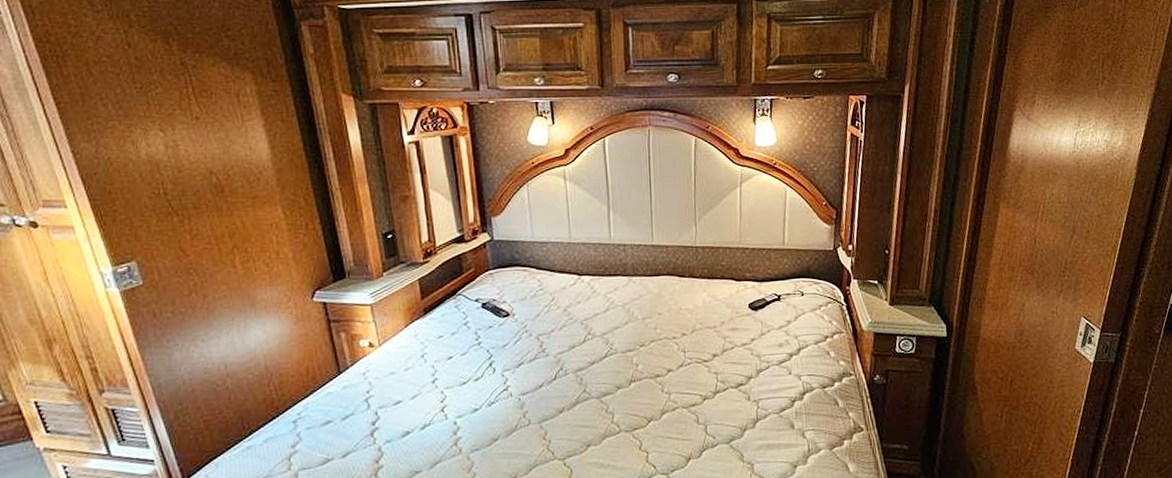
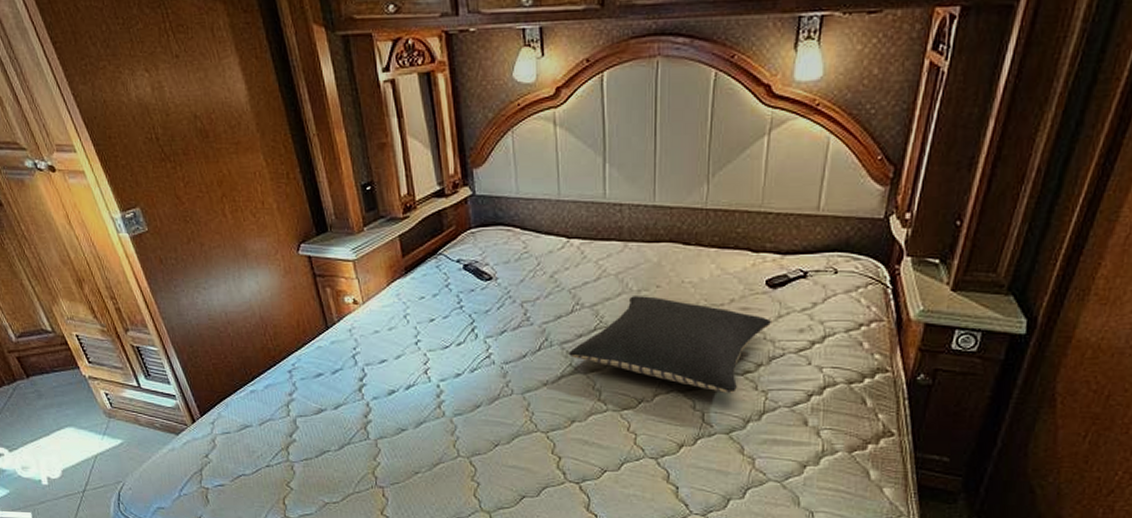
pillow: none [582,323,756,406] -> present [568,296,771,393]

